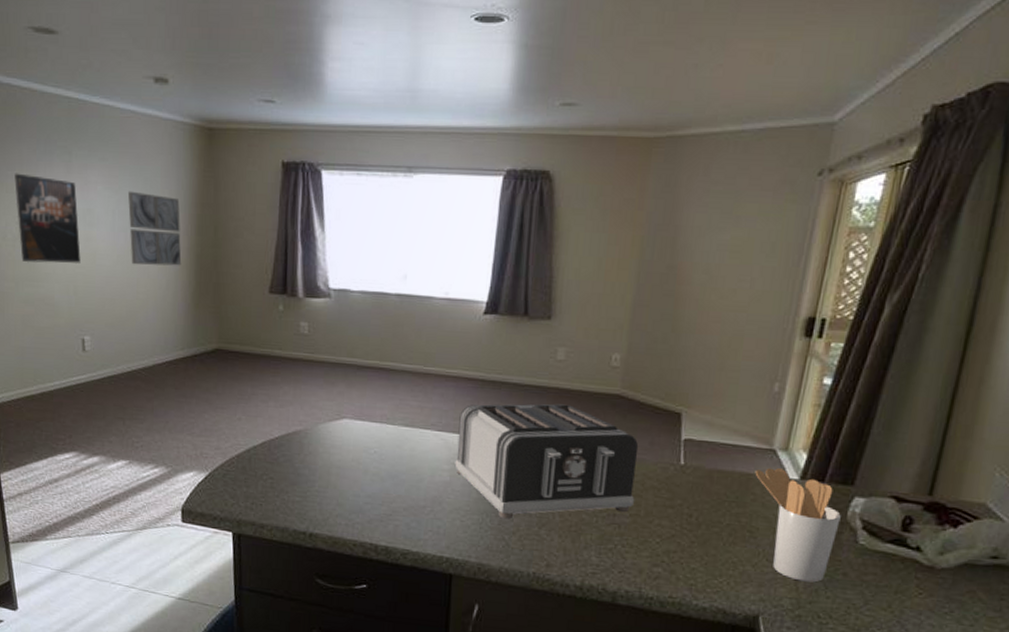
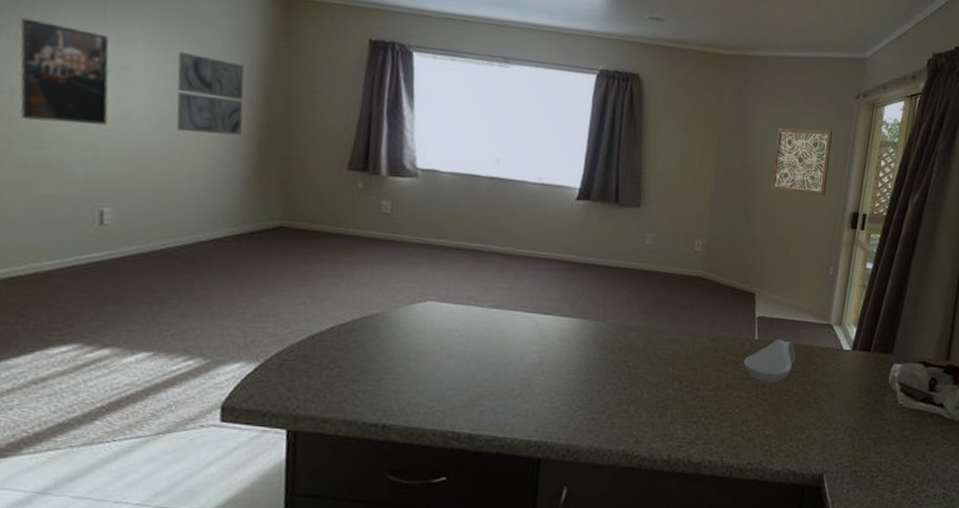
toaster: present [454,404,639,520] -> none [545,285,719,398]
spoon rest: none [666,464,730,512] -> present [743,339,796,383]
wall art: none [703,218,785,299] -> present [770,128,833,197]
utensil holder: present [755,468,841,583] -> none [816,340,884,440]

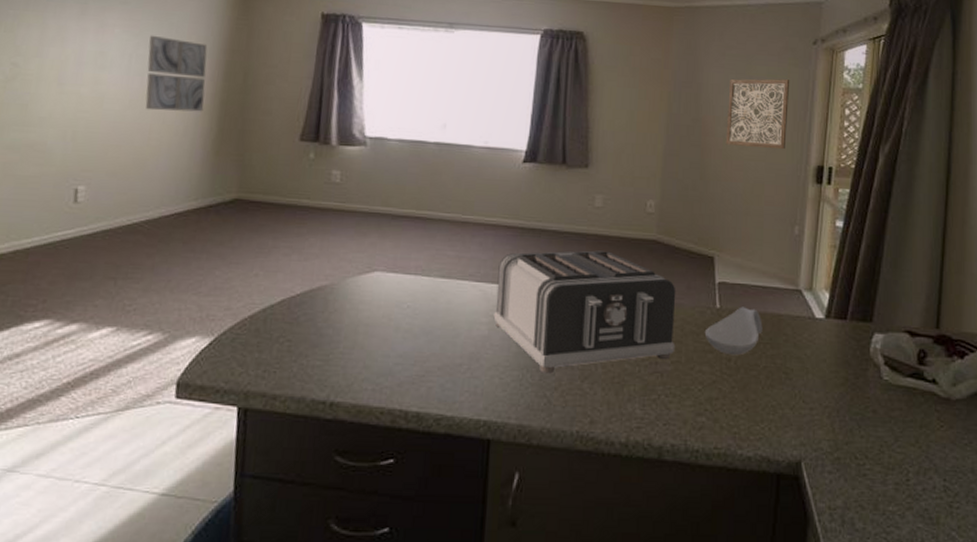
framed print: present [20,17,109,126] -> none [11,12,90,109]
toaster: none [545,285,719,398] -> present [493,250,676,374]

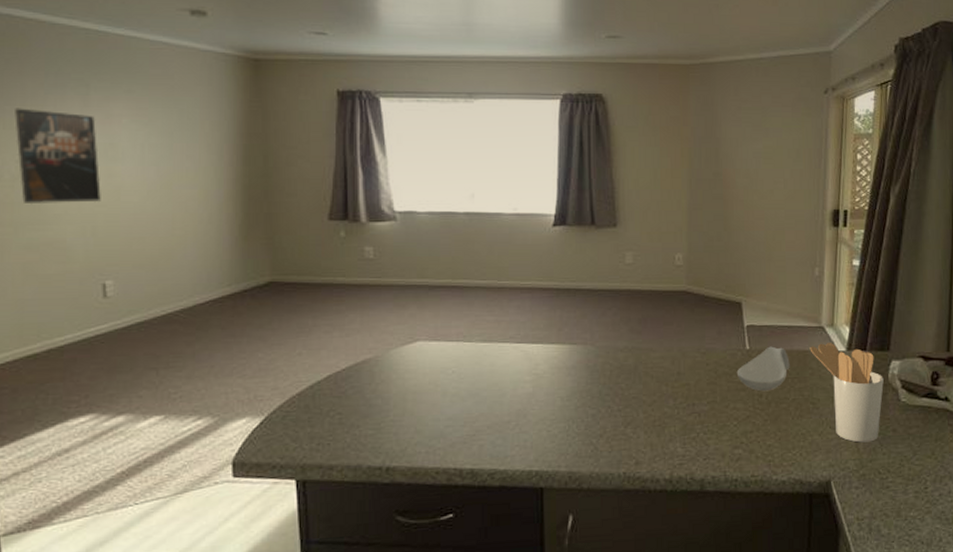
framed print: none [11,12,90,109] -> present [15,108,101,205]
wall art: present [145,35,208,112] -> none [161,123,226,200]
toaster: present [493,250,676,374] -> none [536,304,711,423]
wall art: present [725,79,790,150] -> none [746,129,804,197]
utensil holder: none [785,308,864,422] -> present [810,343,884,443]

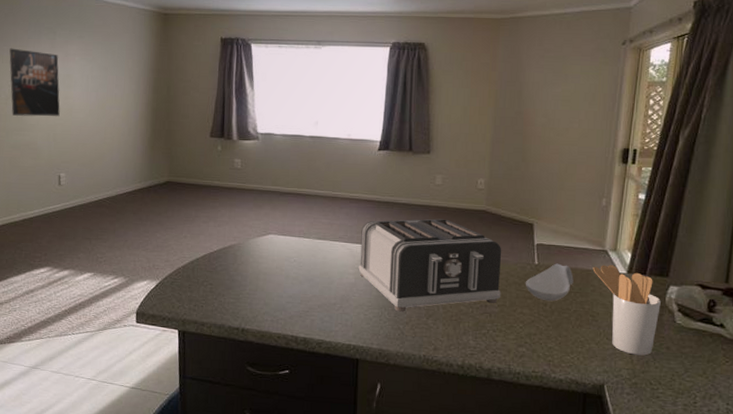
toaster: none [536,304,711,423] -> present [358,218,502,312]

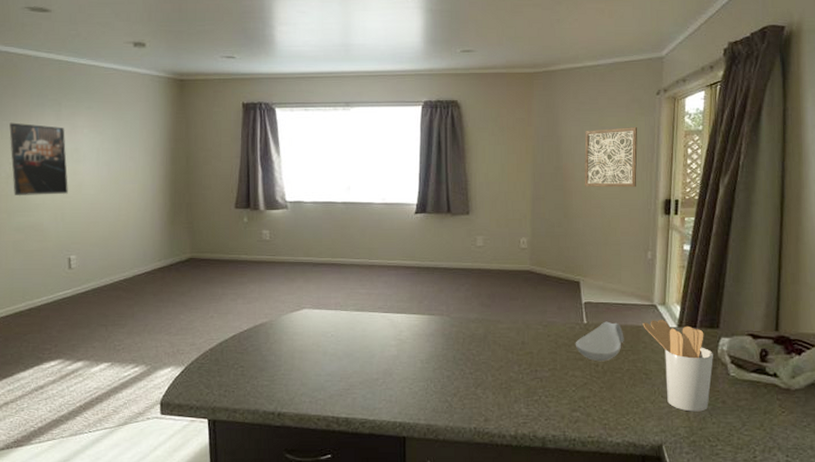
toaster: present [358,218,502,312] -> none [400,282,551,383]
wall art: none [544,76,601,136] -> present [584,127,638,188]

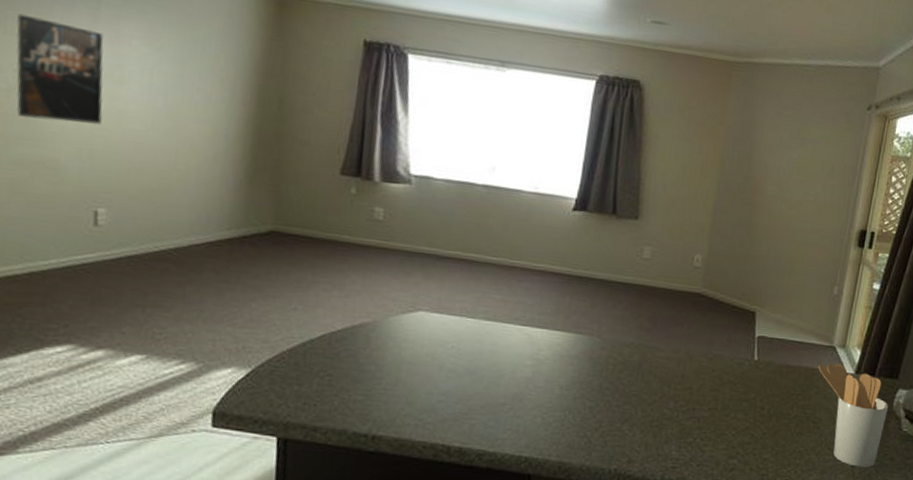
spoon rest: present [575,321,624,362] -> none [741,360,797,405]
wall art: present [584,127,638,188] -> none [774,139,842,213]

